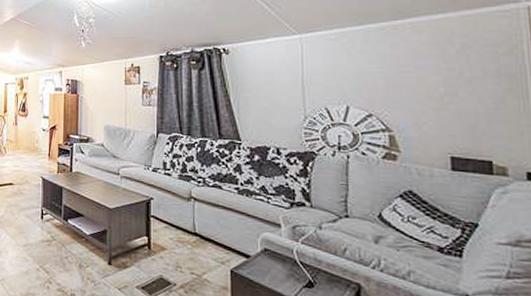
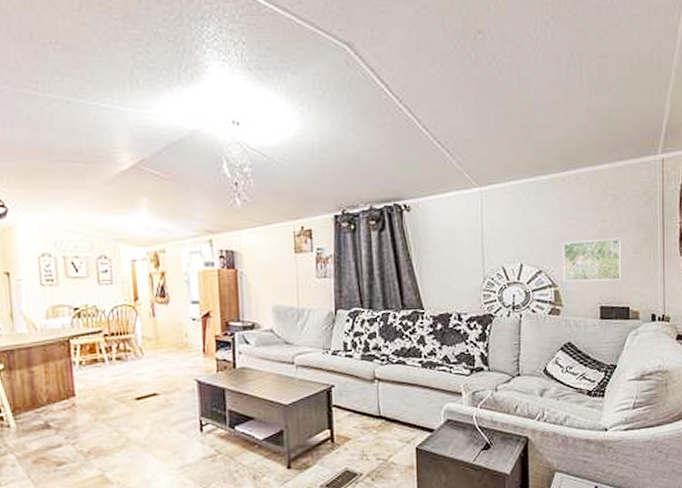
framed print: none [397,86,477,131] -> present [562,238,621,282]

